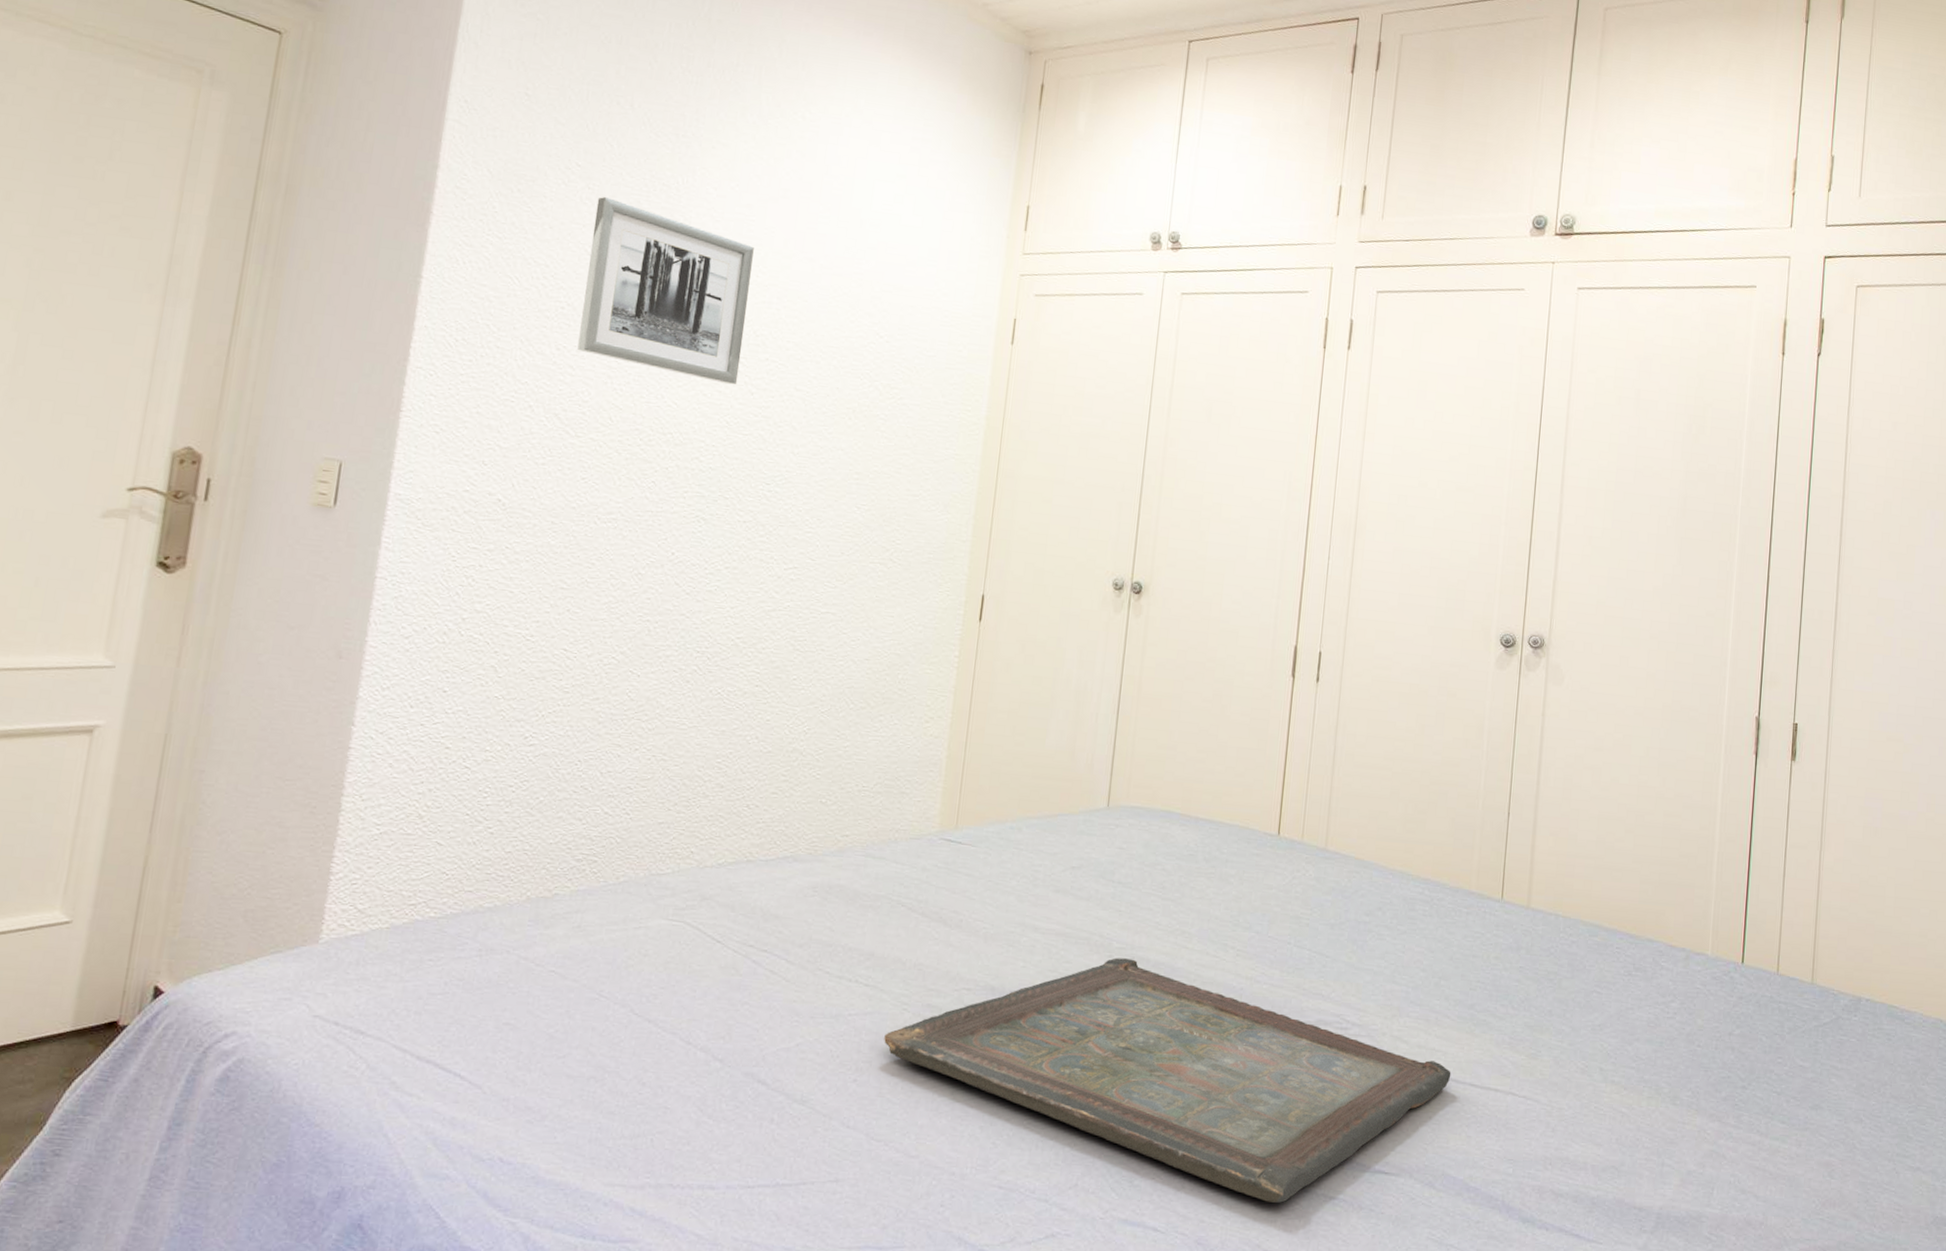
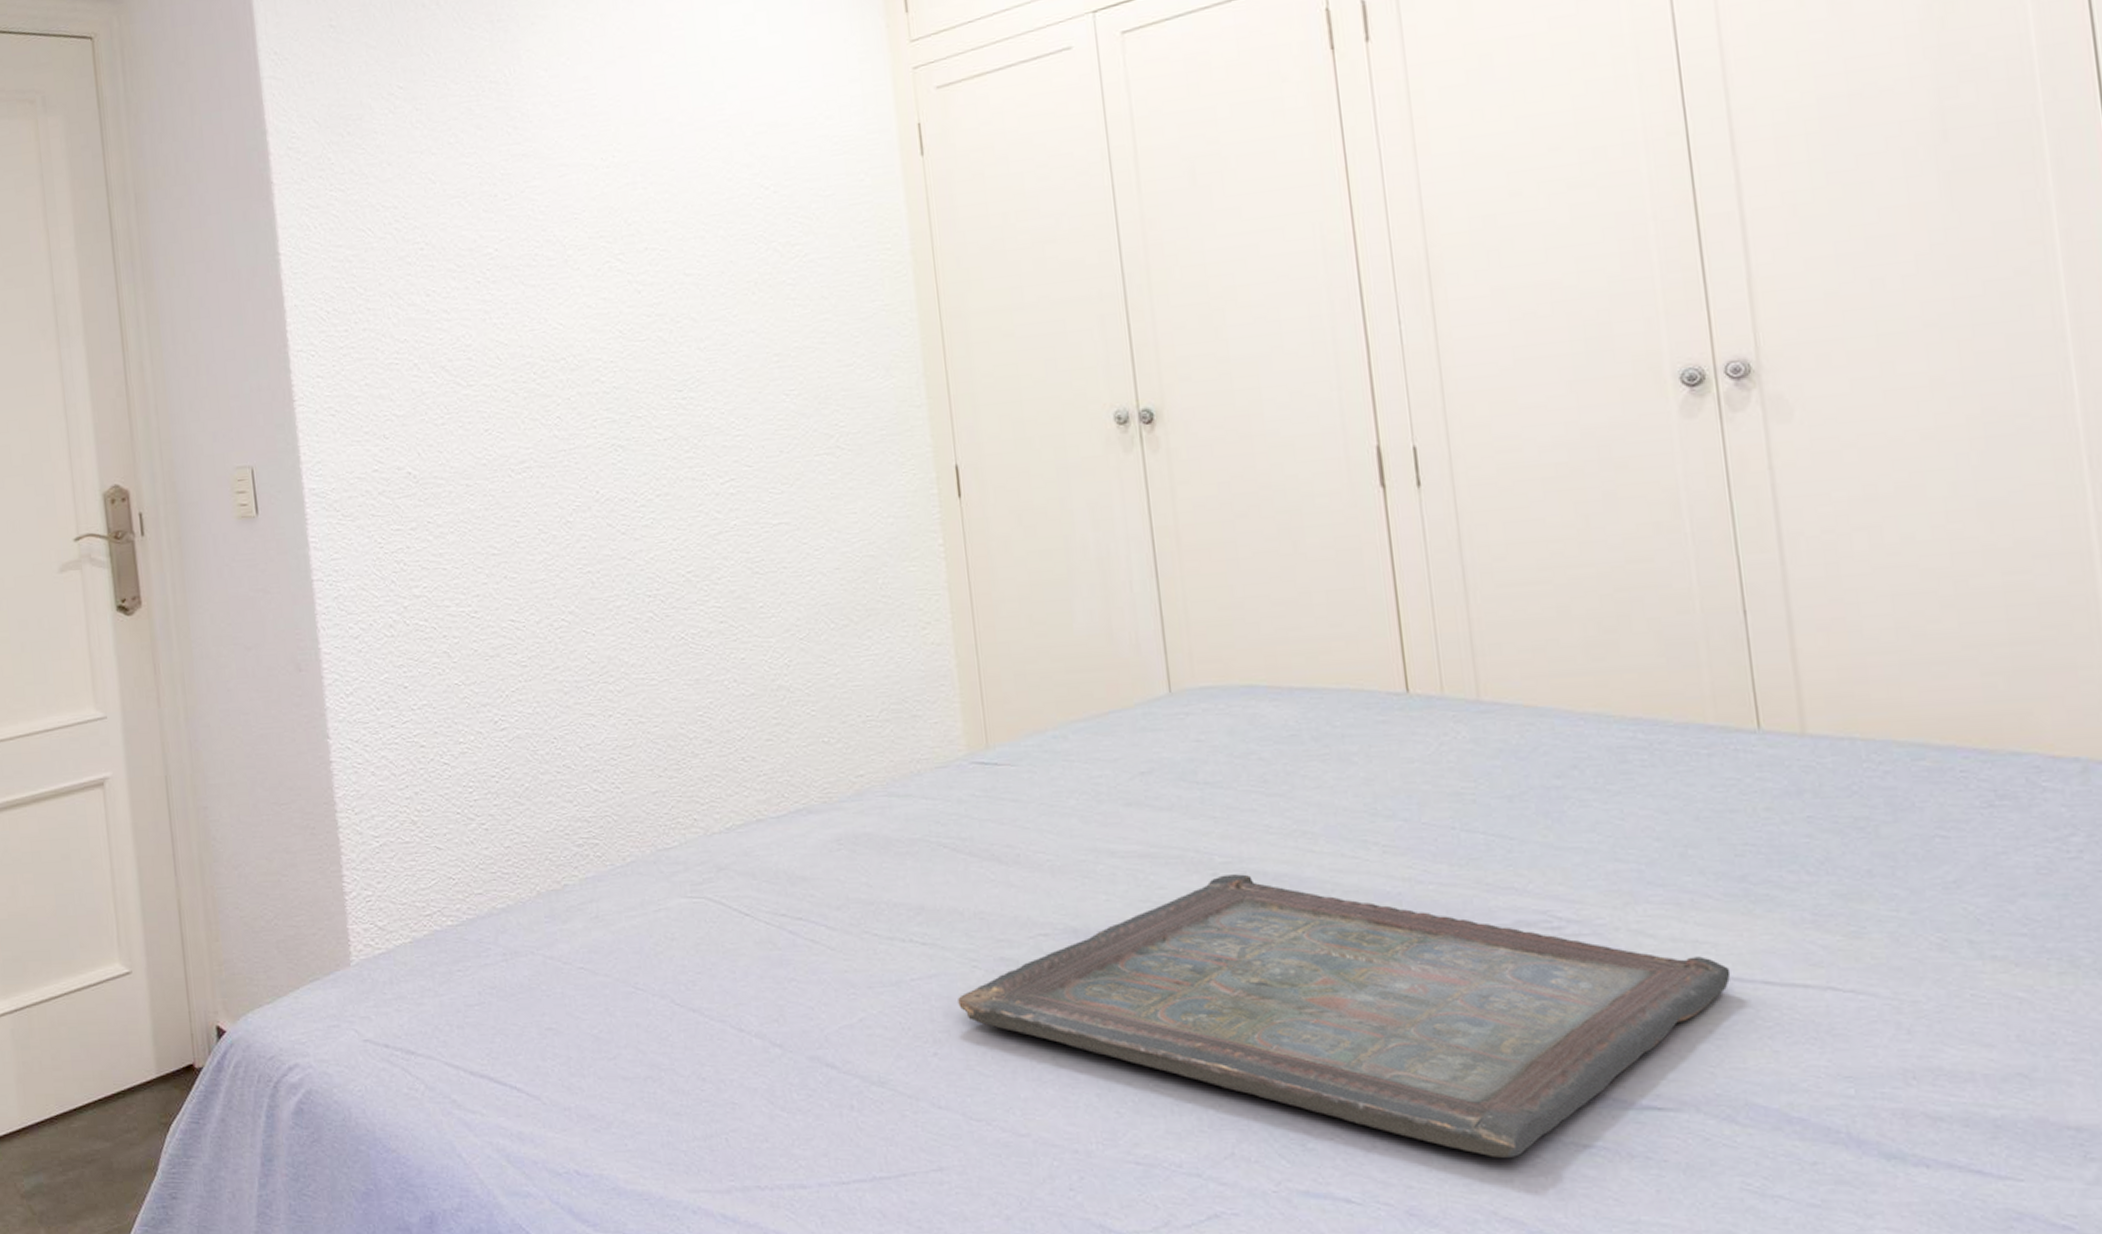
wall art: present [577,197,754,385] -> none [428,113,621,292]

